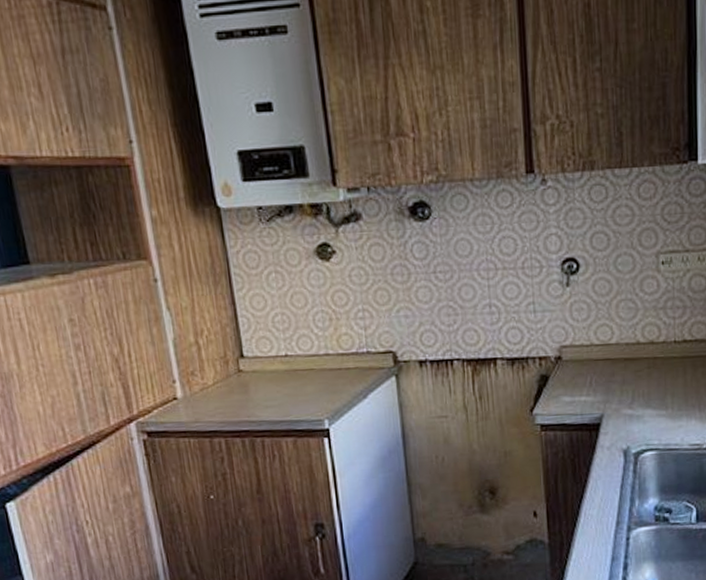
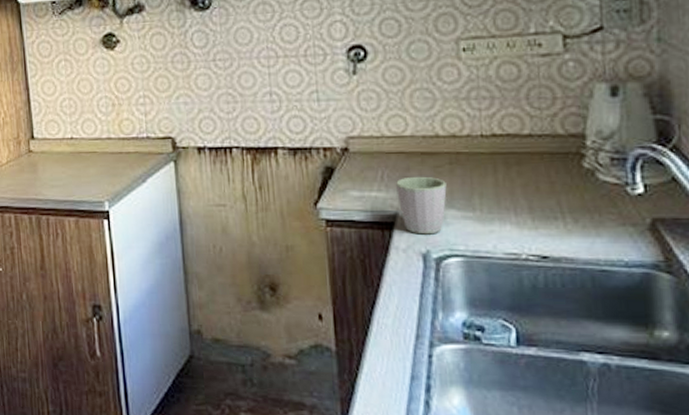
mug: none [603,380,645,433] -> present [396,176,447,235]

